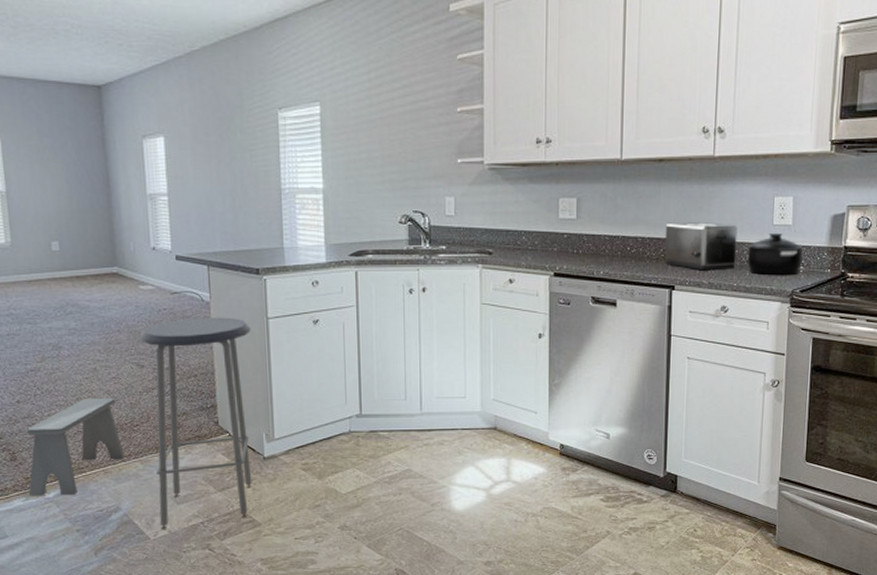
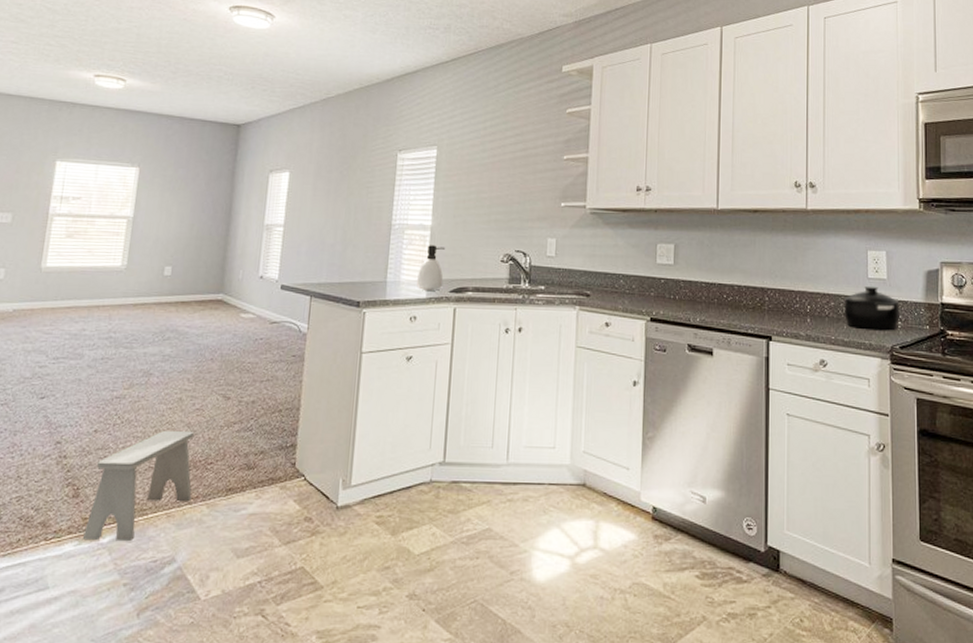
bar stool: present [140,317,252,529] -> none [214,348,344,588]
soap dispenser: none [315,209,342,256] -> present [417,245,446,292]
toaster: present [665,222,738,271] -> none [761,272,833,323]

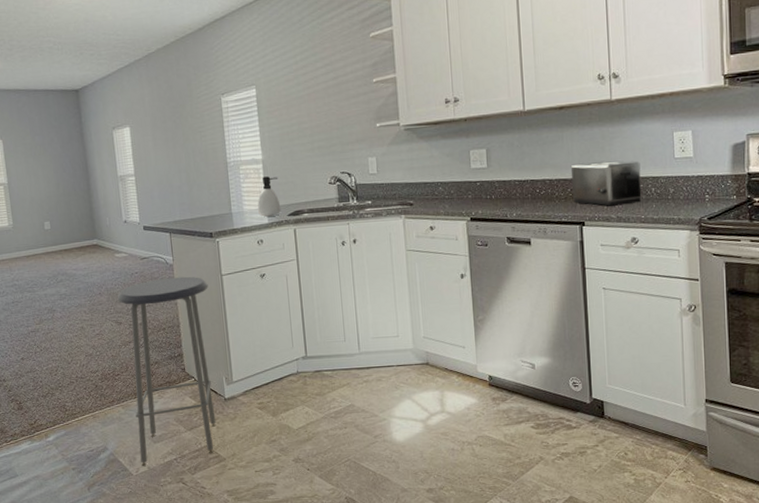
step stool: present [82,430,195,542] -> none [30,351,109,440]
bar stool: none [214,348,344,588] -> present [118,276,216,466]
toaster: none [761,272,833,323] -> present [570,161,642,206]
saucepan: present [845,287,900,331] -> none [652,166,707,206]

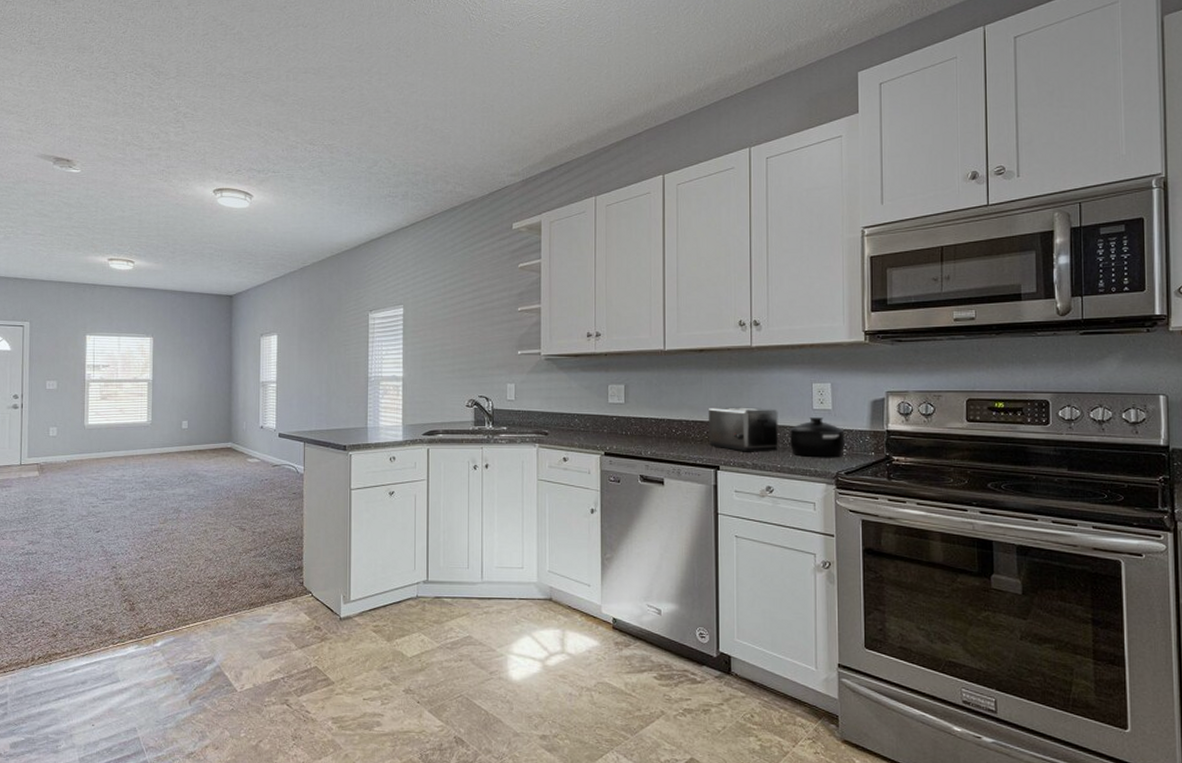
bar stool: present [118,276,216,466] -> none [245,487,336,682]
soap dispenser: present [257,176,281,218] -> none [394,394,417,435]
saucepan: none [652,166,707,206] -> present [790,417,845,458]

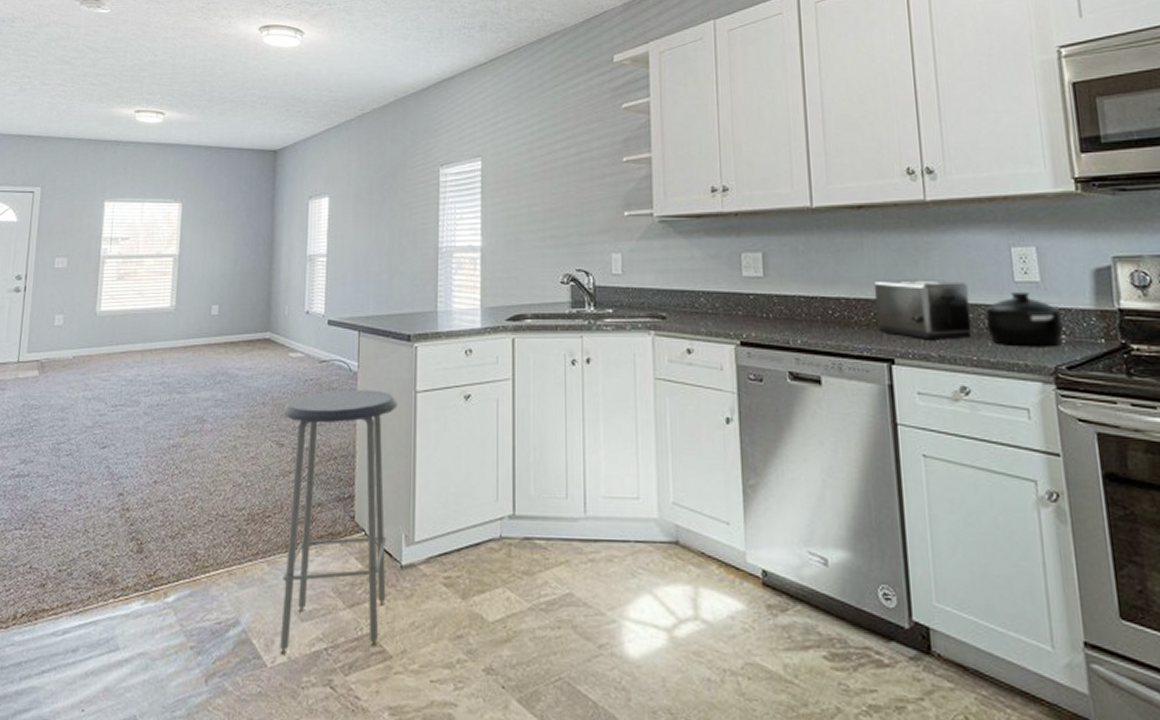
bar stool: none [245,487,336,682] -> present [280,389,398,654]

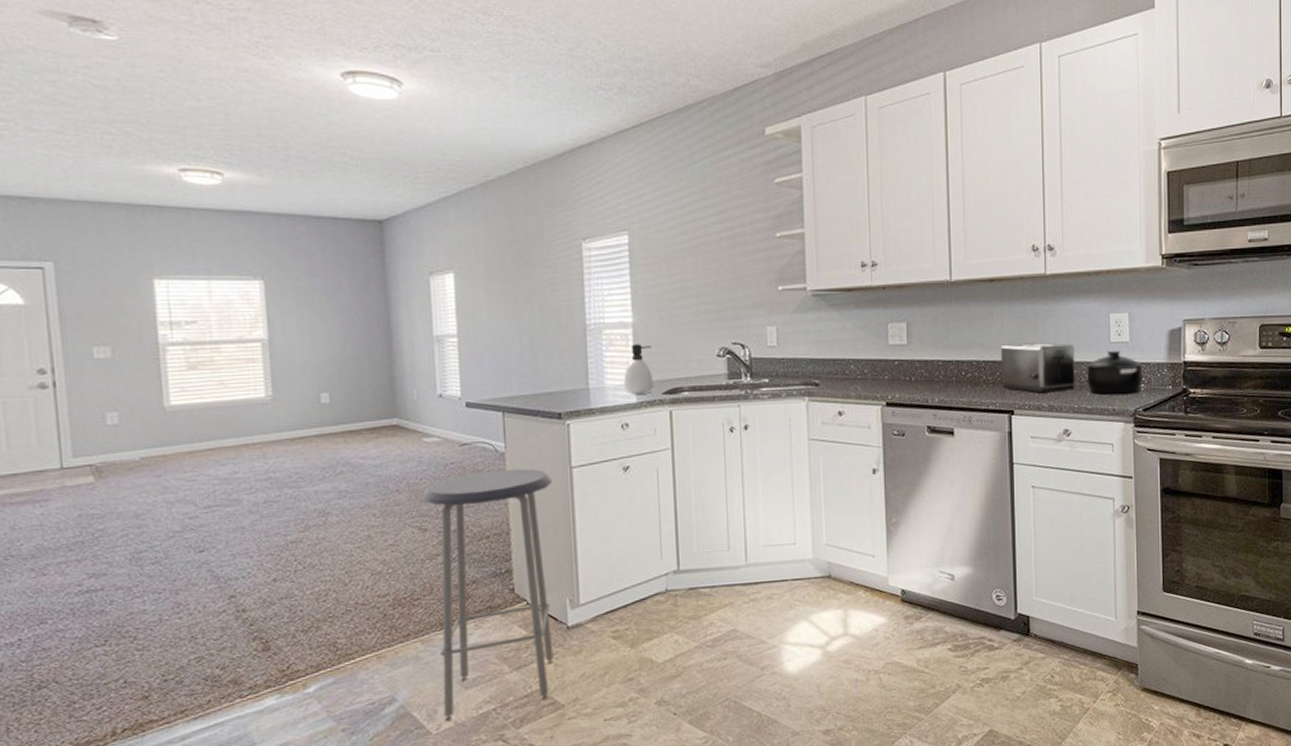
soap dispenser: none [470,268,499,321] -> present [624,344,654,396]

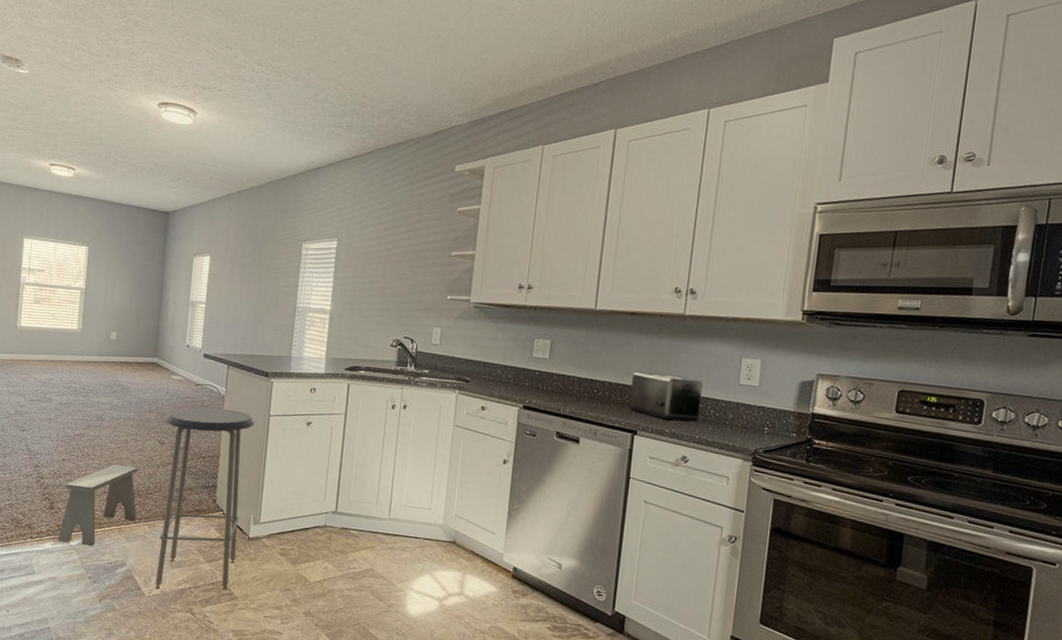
step stool: none [283,568,403,693] -> present [57,464,138,546]
soap dispenser: present [624,344,654,396] -> none [317,327,343,368]
saucepan: present [1087,351,1143,396] -> none [711,392,769,436]

